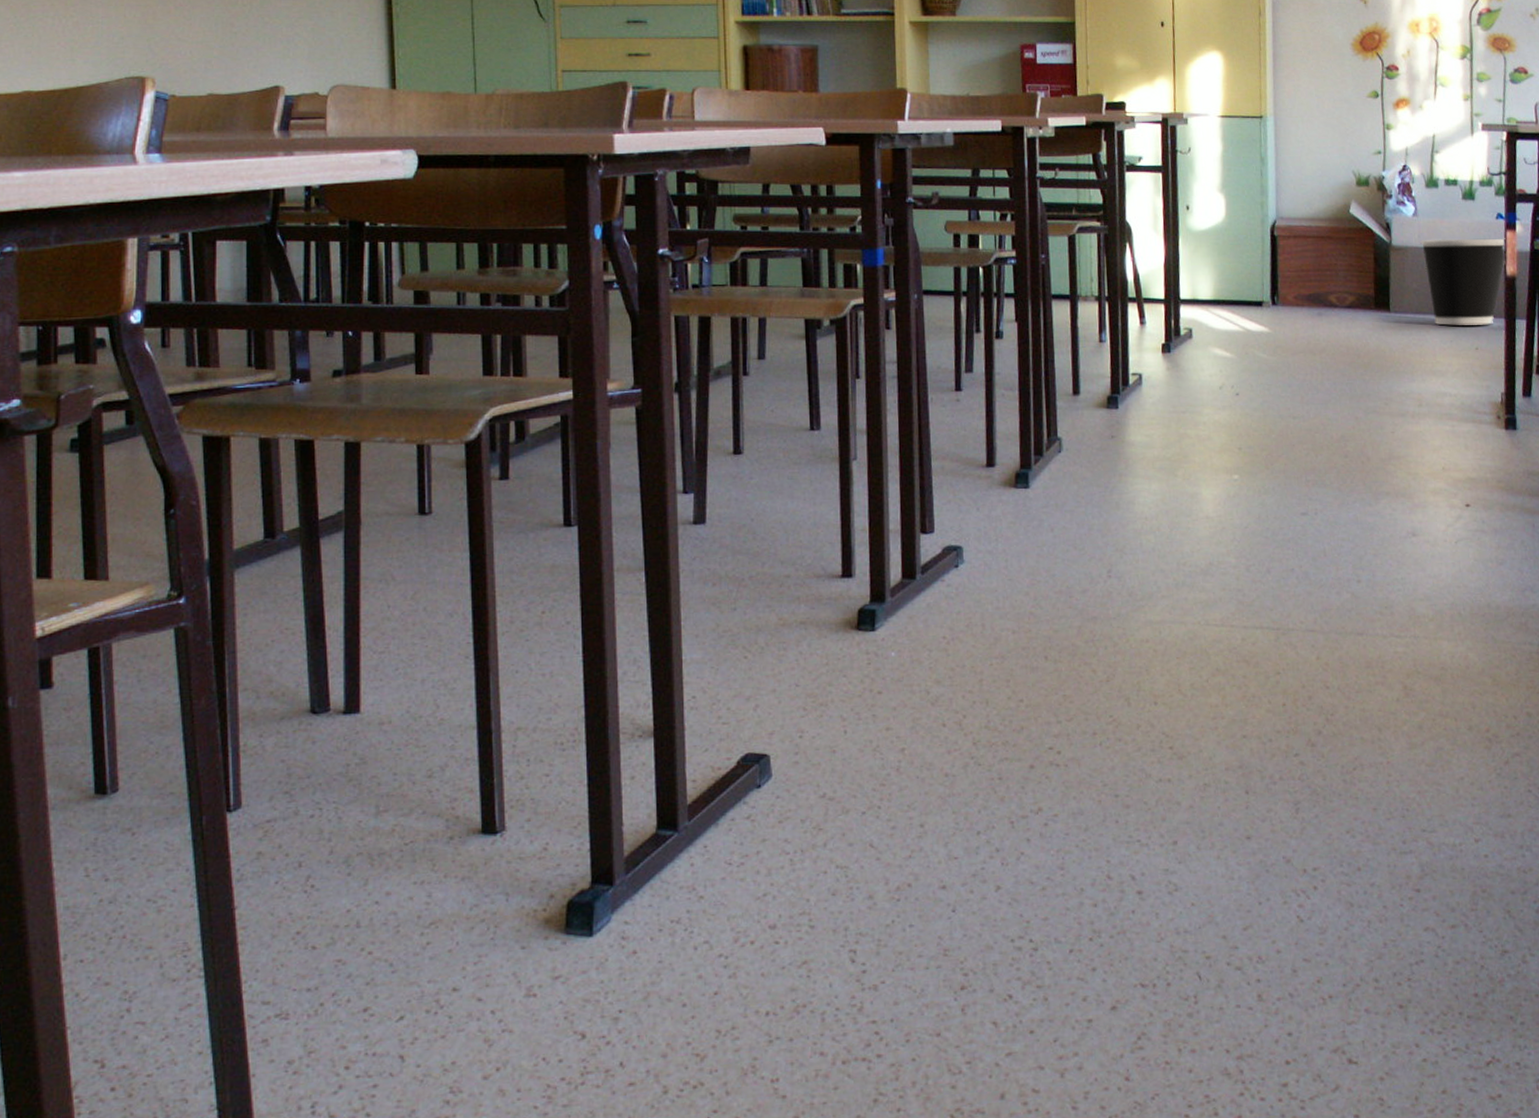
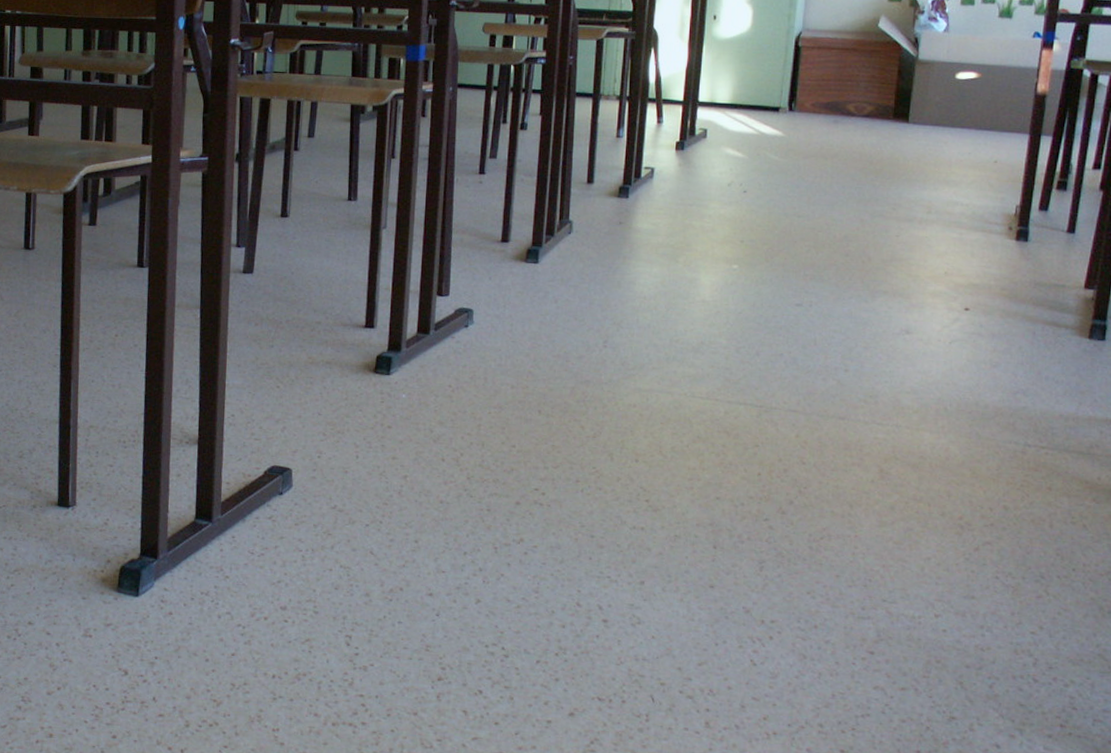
wastebasket: present [1420,238,1506,326] -> none [949,55,1040,140]

